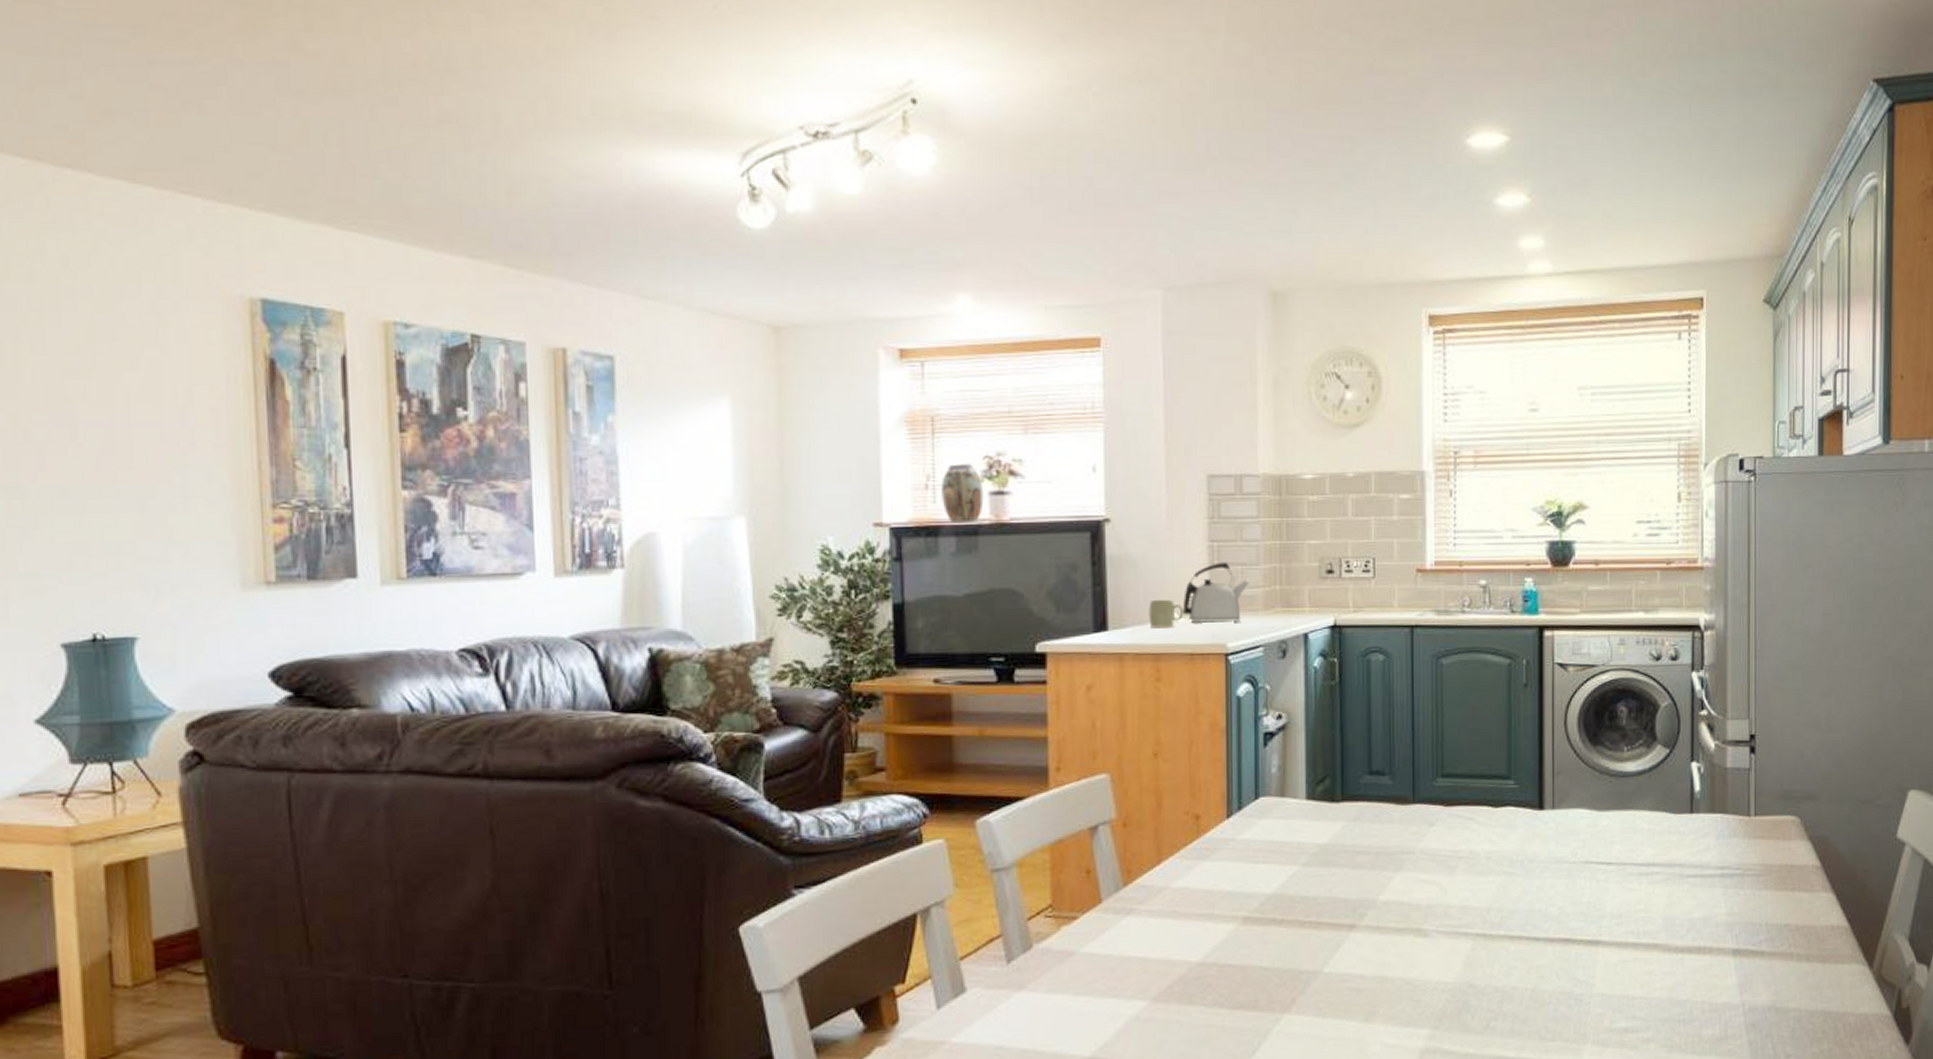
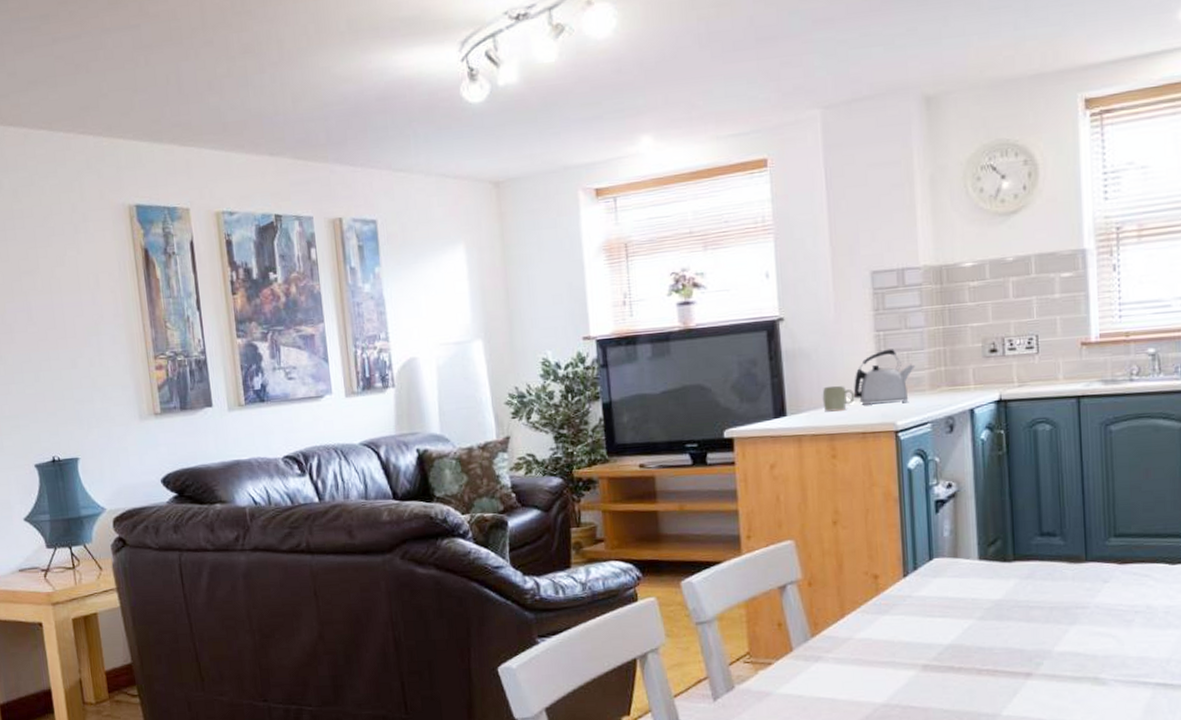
vase: present [941,464,984,523] -> none [636,280,673,332]

